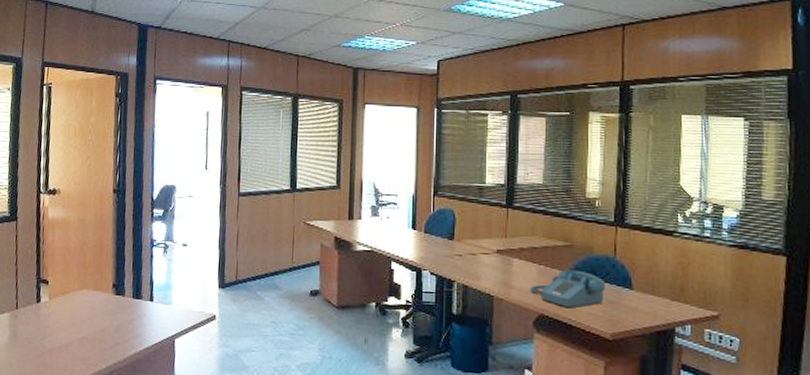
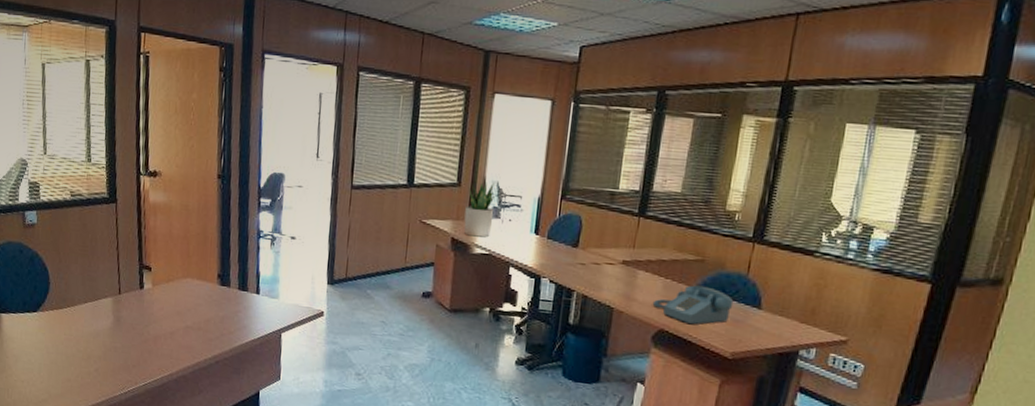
planter: none [345,183,373,235] -> present [463,181,496,238]

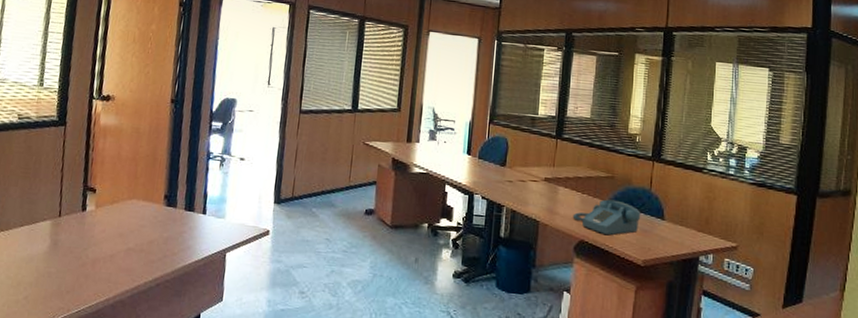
planter: present [463,181,496,238] -> none [403,107,432,158]

